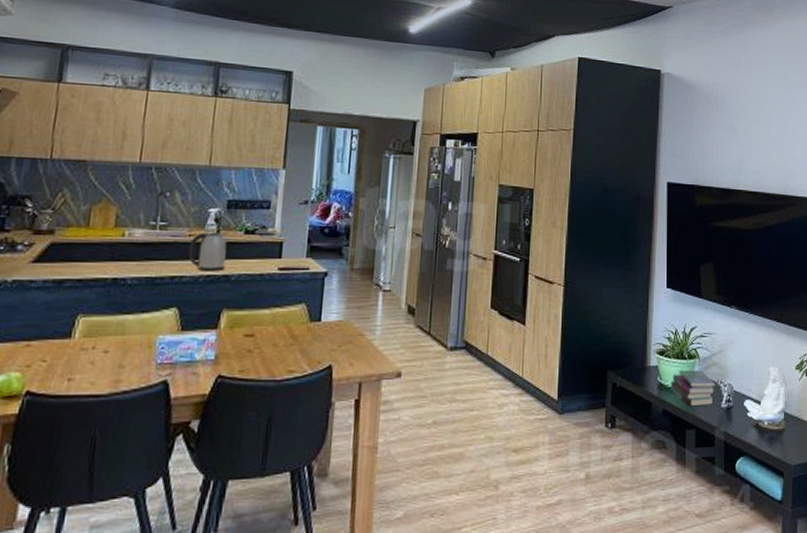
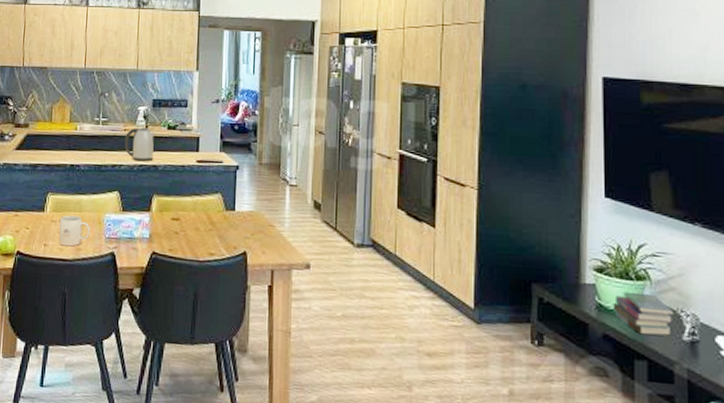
mug: none [89,339,137,379] -> present [58,215,91,247]

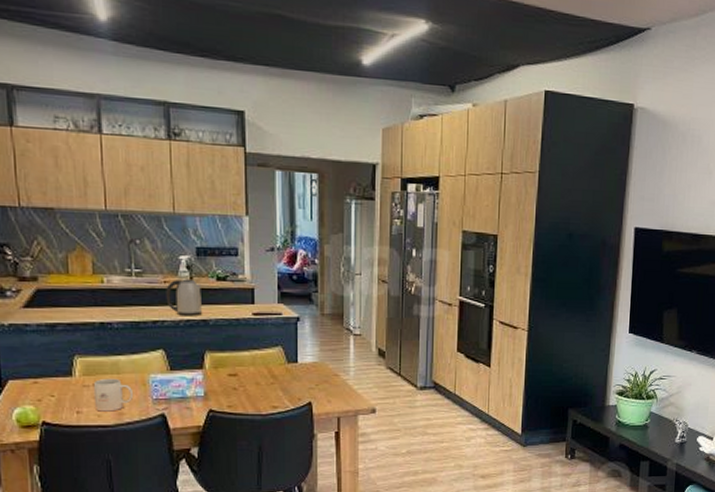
books: present [613,291,674,336] -> none [628,409,671,442]

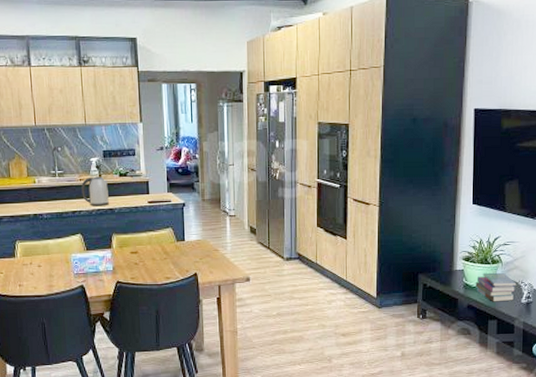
mug: present [93,378,134,412] -> none [30,257,60,285]
books: none [628,409,671,442] -> present [475,272,516,302]

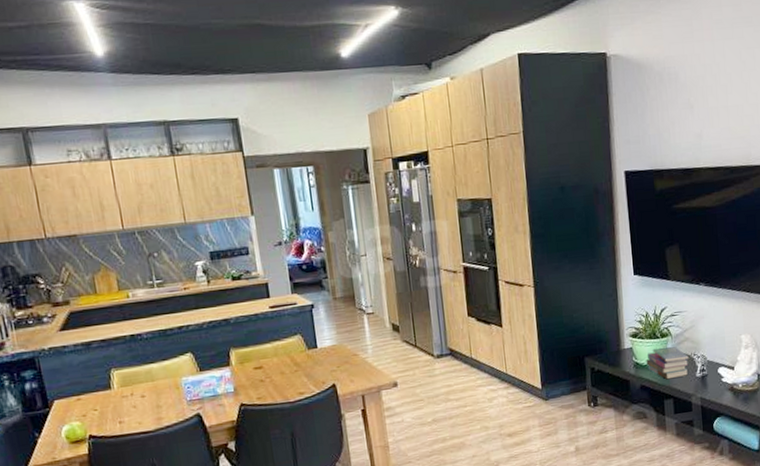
kettle: present [81,176,109,207] -> none [186,282,222,319]

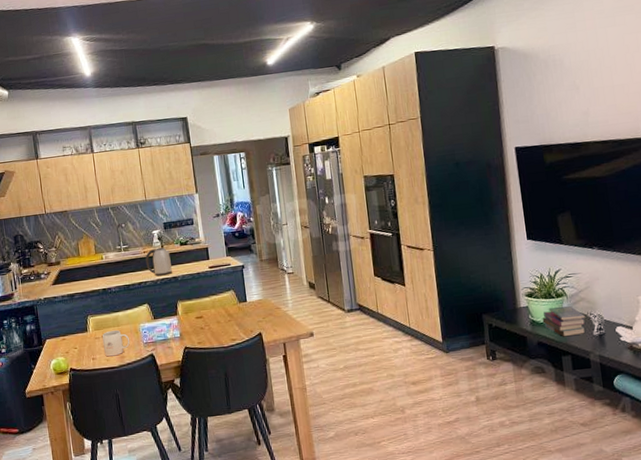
mug: none [131,385,170,419] -> present [102,329,131,357]
kettle: none [186,282,222,319] -> present [145,247,172,277]

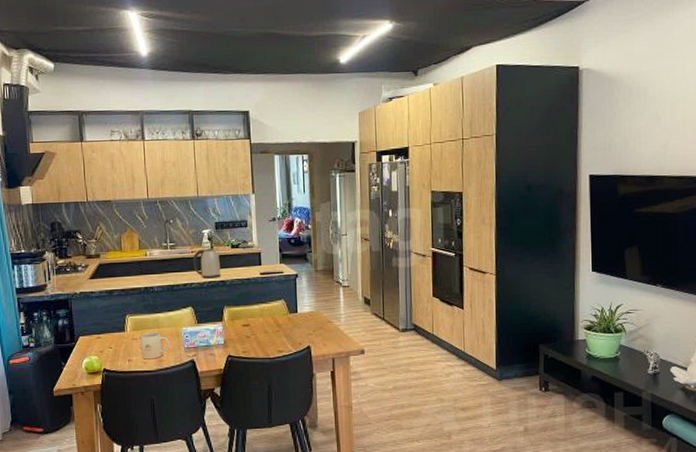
books: present [542,306,585,337] -> none [598,342,642,373]

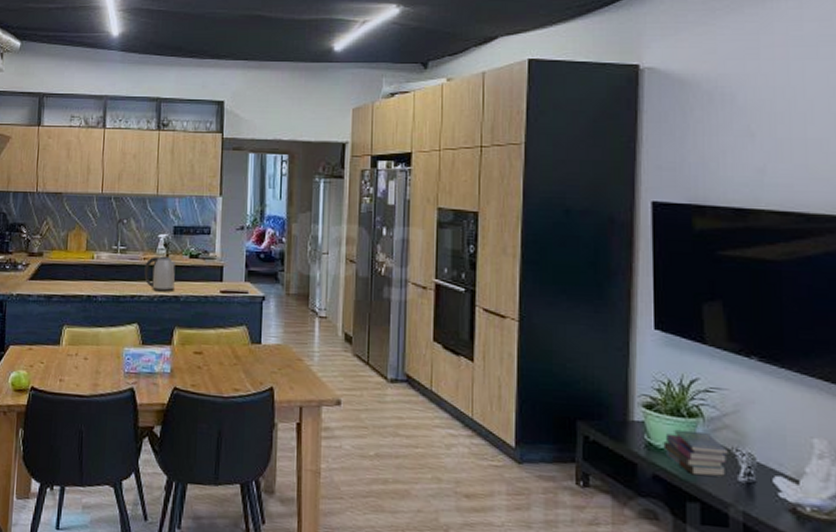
mug: present [140,331,171,360] -> none [74,348,109,382]
books: none [598,342,642,373] -> present [663,429,728,476]

